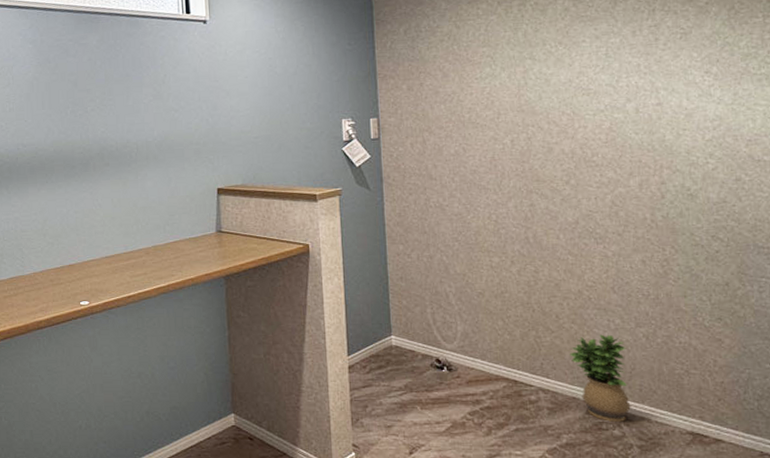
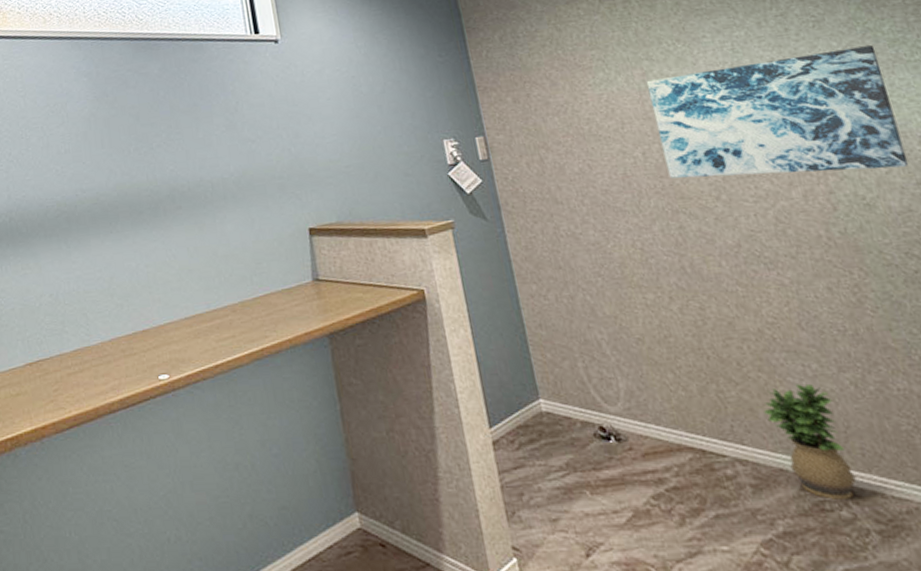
wall art: none [525,58,733,166] -> present [646,45,909,178]

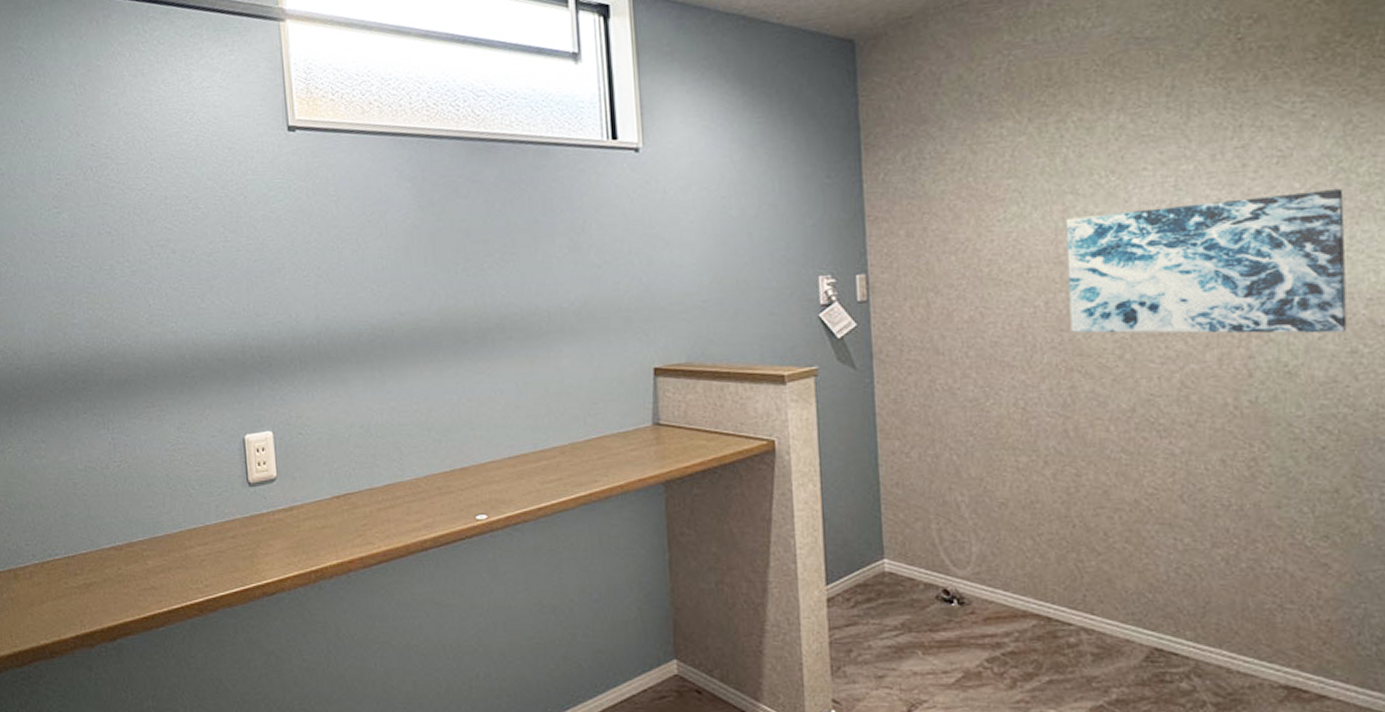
potted plant: present [764,384,857,500] -> none [1122,557,1204,672]

